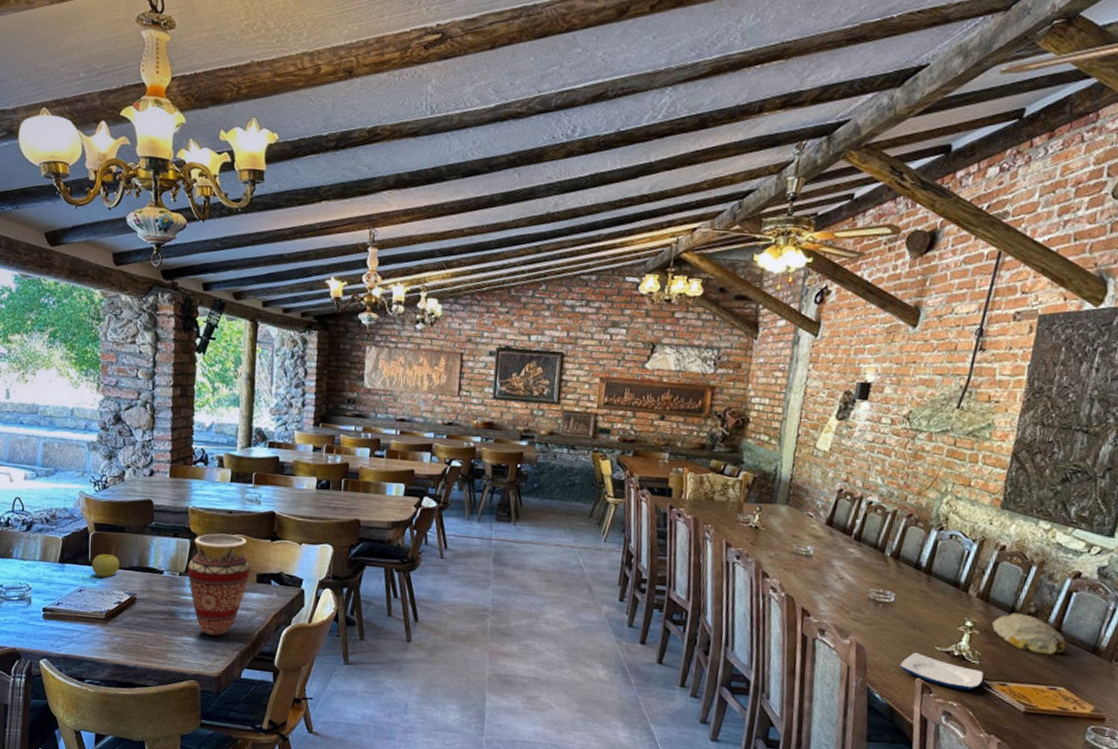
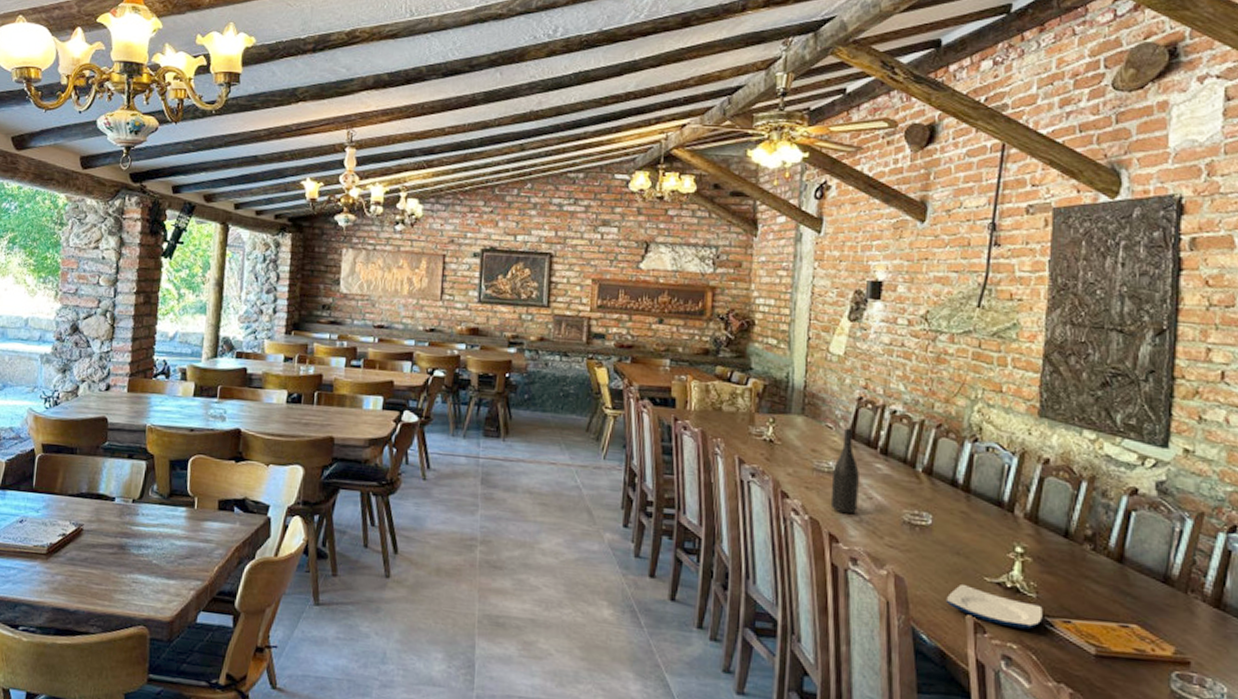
apple: present [91,553,120,578] -> none [35,478,67,506]
vase: present [188,533,250,636] -> none [142,454,212,573]
wine bottle: none [805,517,834,592] -> present [830,428,859,514]
bread: present [991,612,1067,655] -> none [1044,536,1133,585]

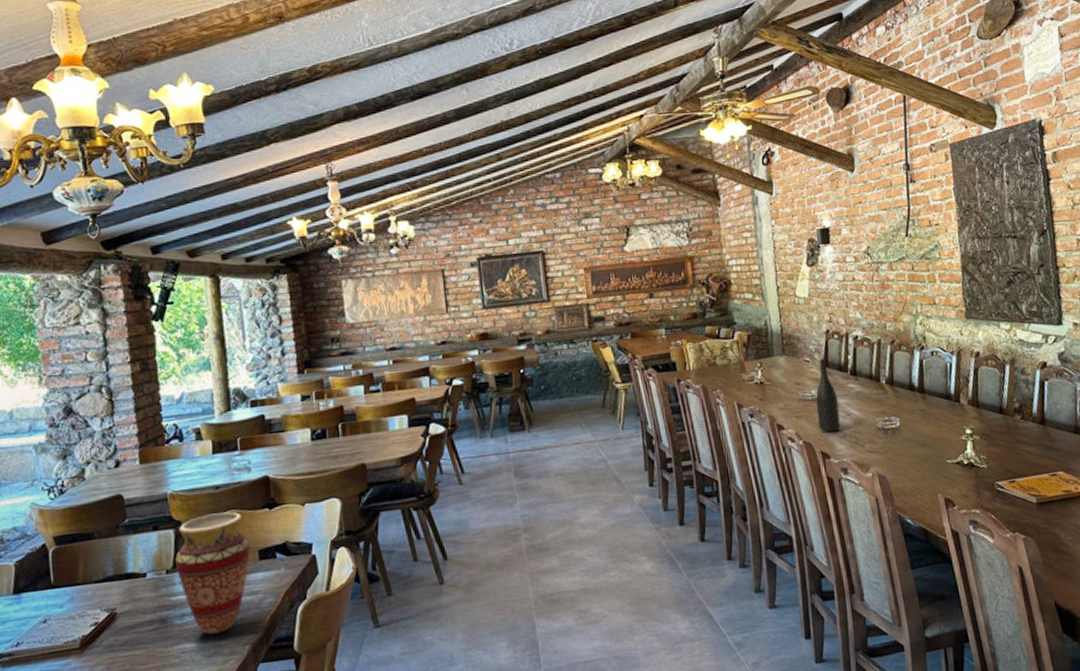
vase: none [142,454,212,573] -> present [175,511,250,635]
plate: present [945,585,1043,630] -> none [920,470,995,497]

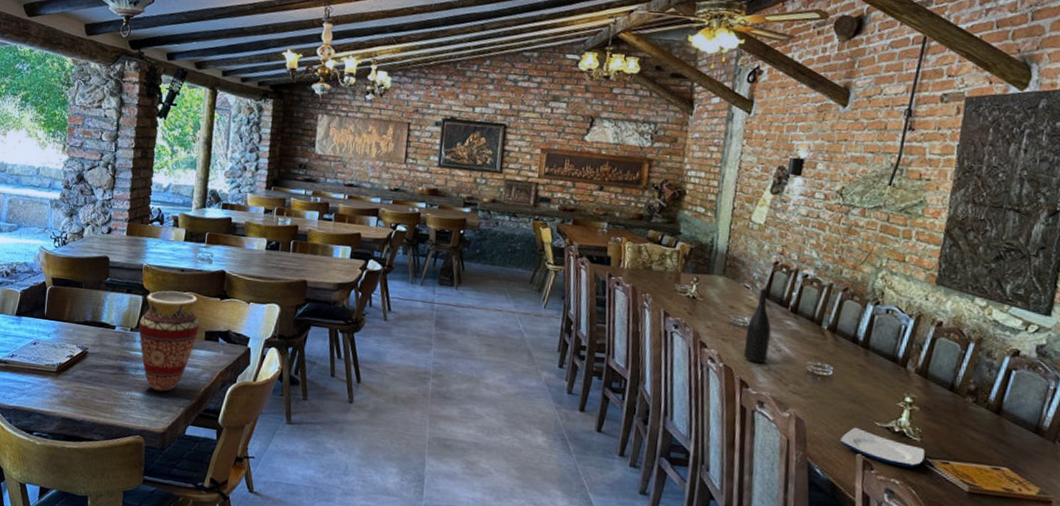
plate: none [920,470,995,497] -> present [839,428,925,468]

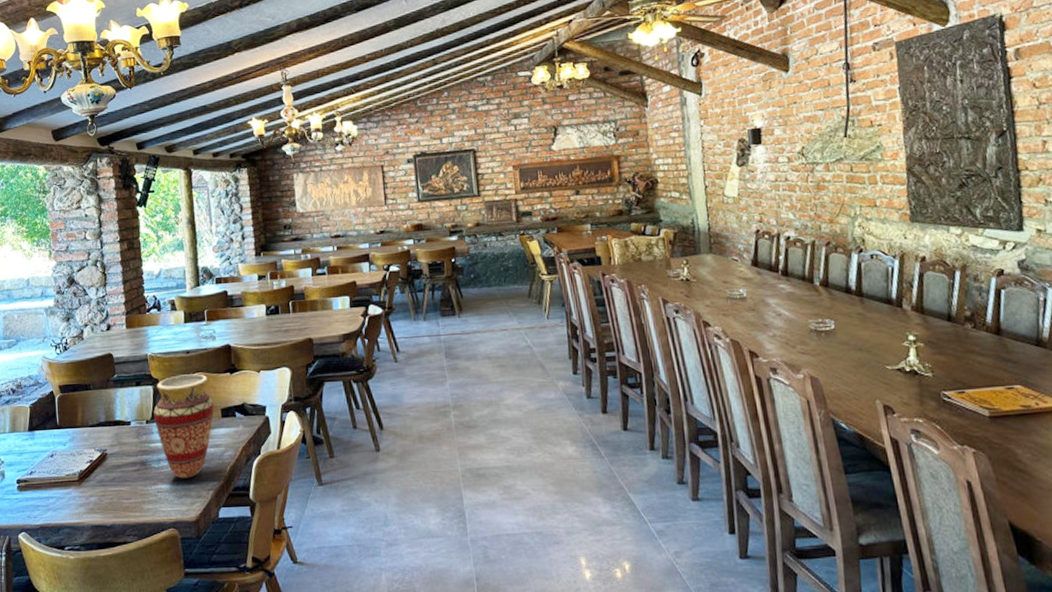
wine bottle: present [743,288,771,363] -> none [744,258,770,332]
plate: present [839,428,925,468] -> none [856,375,941,405]

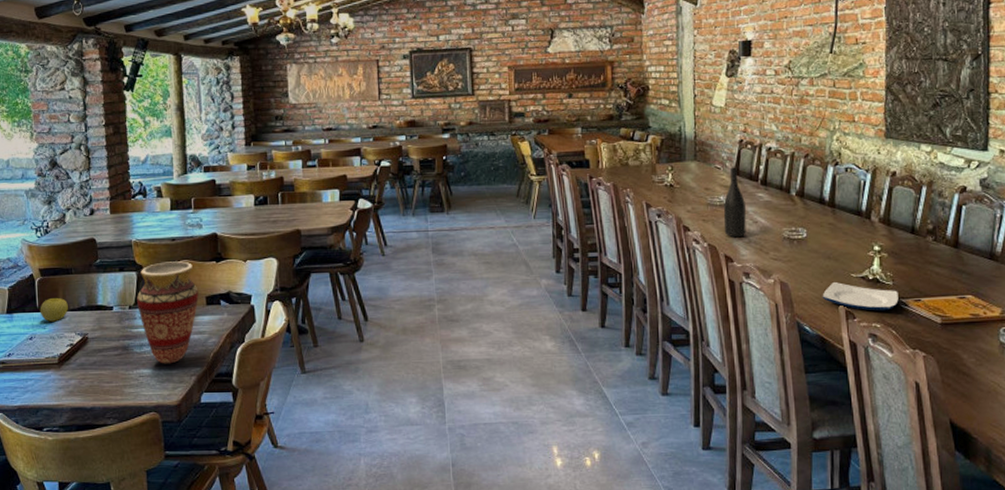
apple: none [60,413,87,439] -> present [39,297,68,322]
wine bottle: none [744,258,770,332] -> present [723,167,746,238]
plate: none [856,375,941,405] -> present [822,282,899,311]

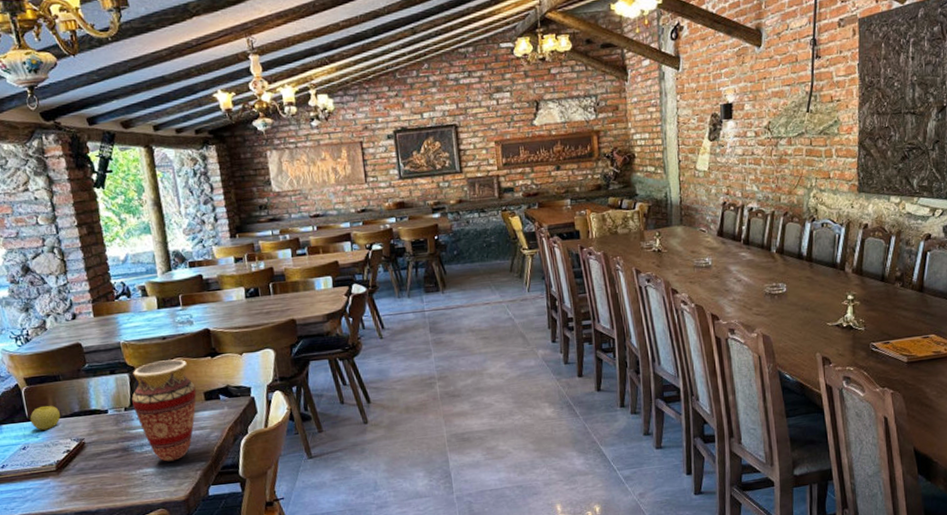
wine bottle: present [723,167,746,238] -> none [709,229,731,297]
plate: present [822,282,899,311] -> none [801,332,870,356]

